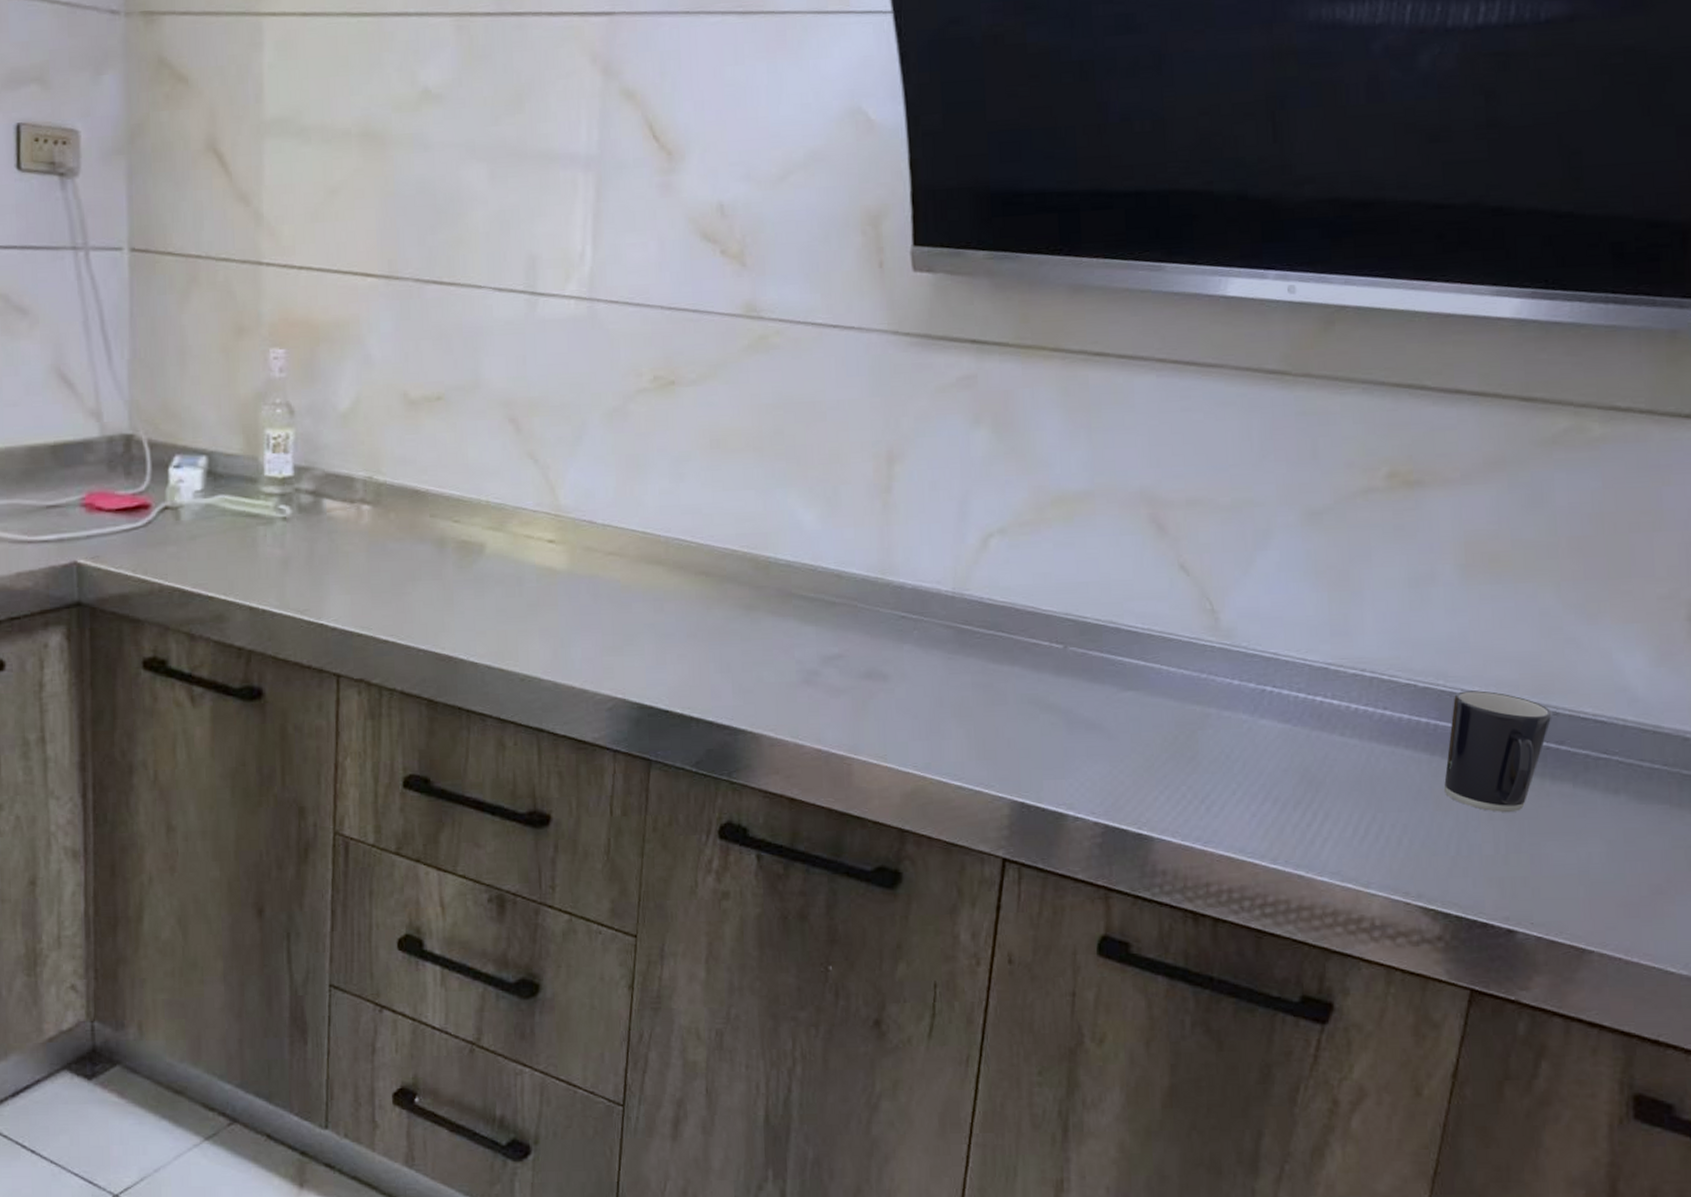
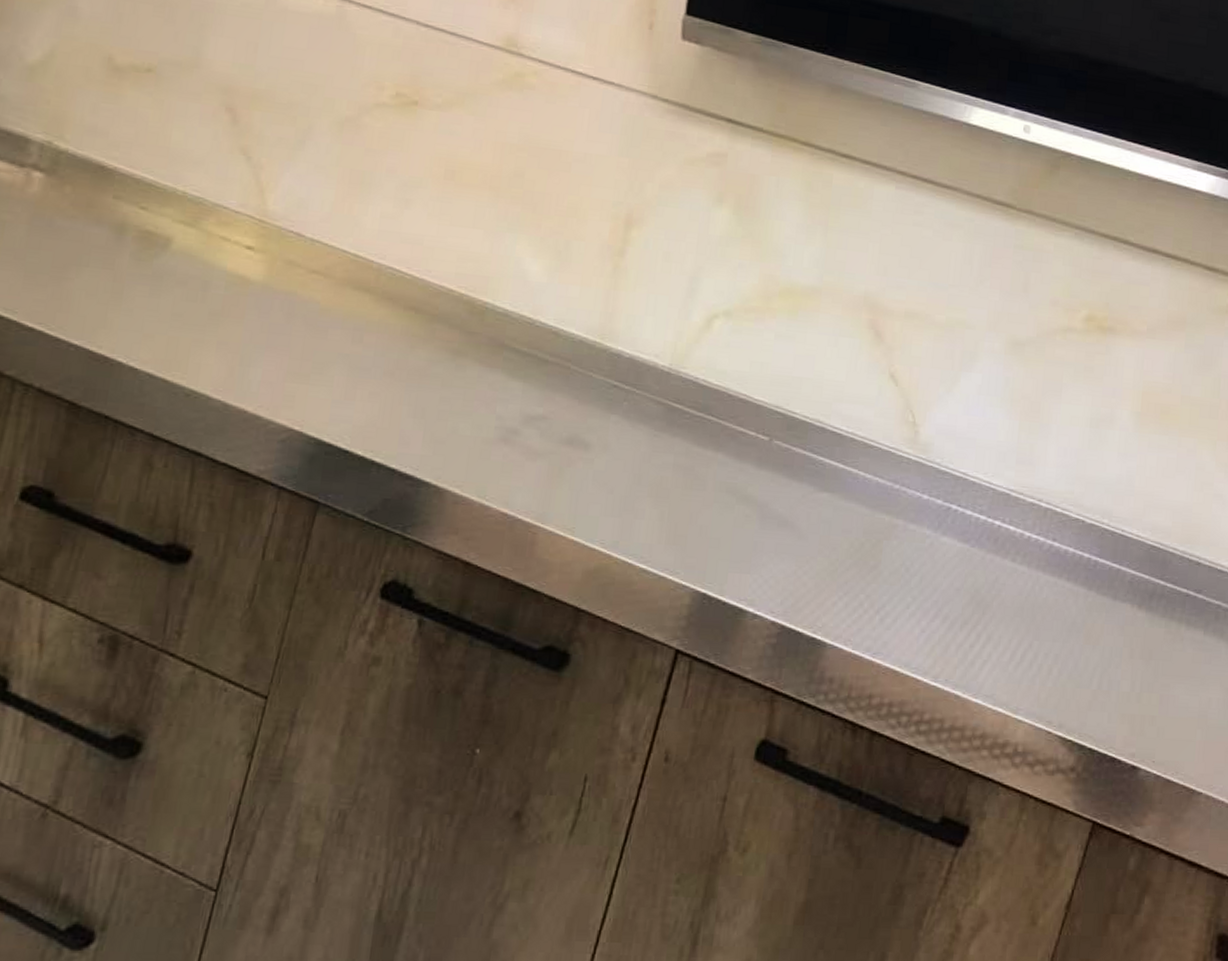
mug: present [1444,690,1552,812] -> none [1095,532,1195,653]

